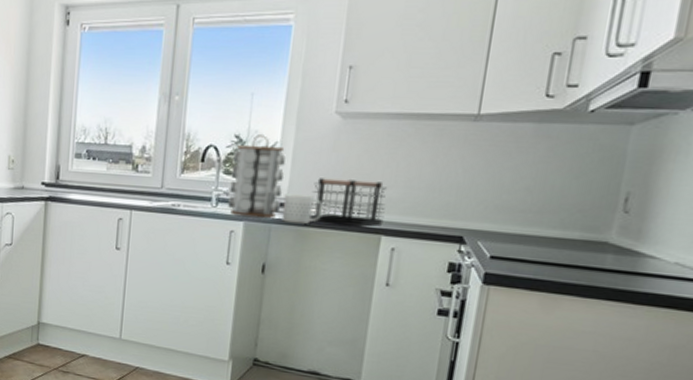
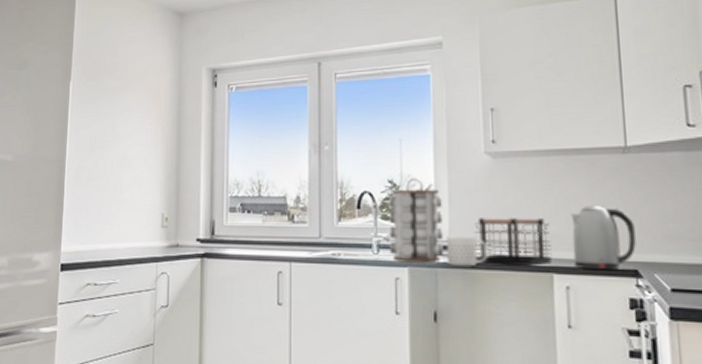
kettle: none [402,172,470,235] -> present [571,206,636,269]

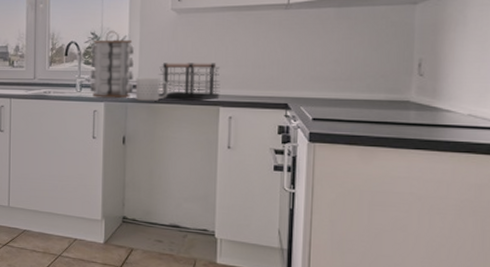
kettle: present [571,206,636,269] -> none [236,53,289,103]

